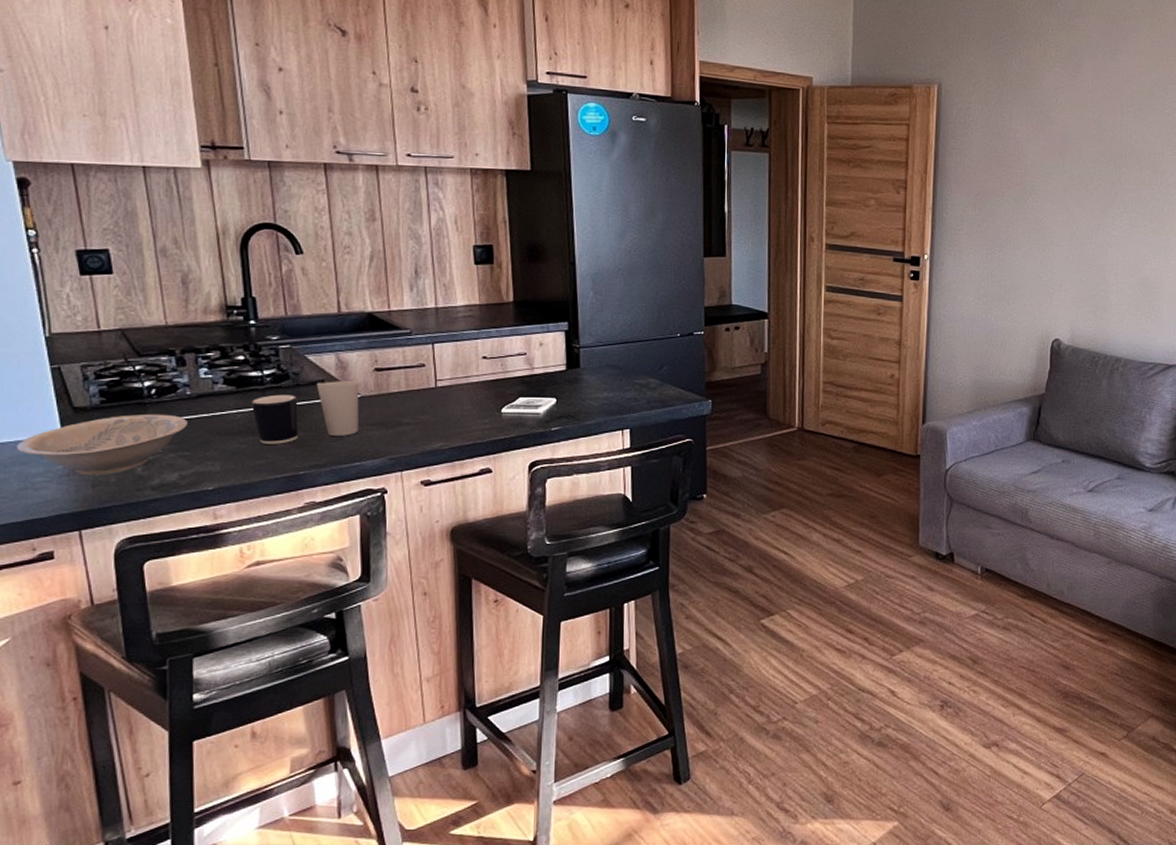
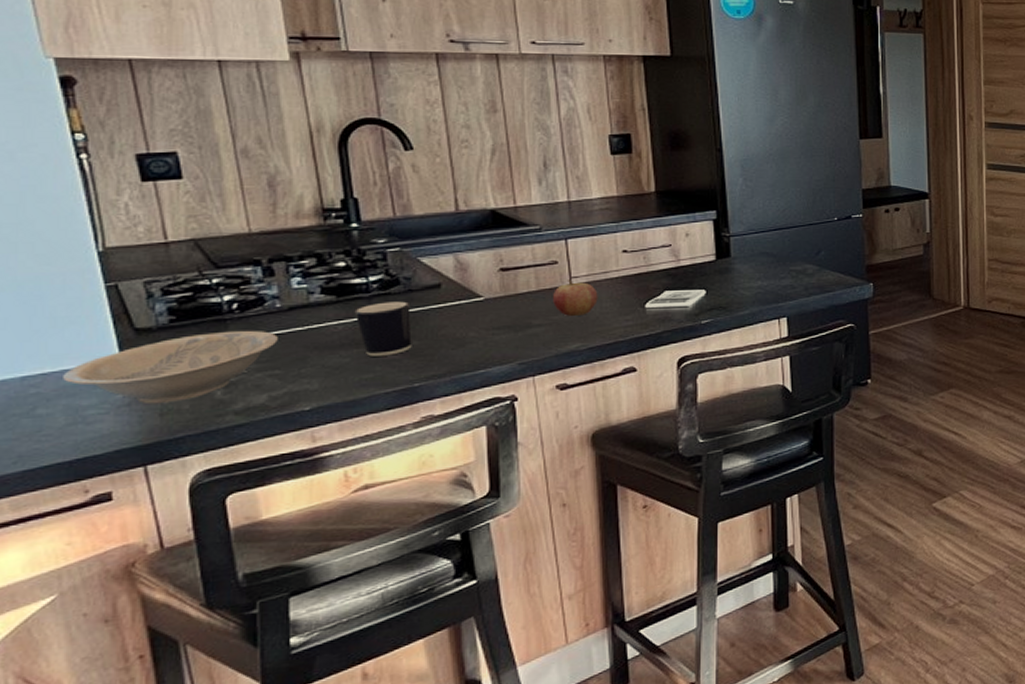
cup: present [316,381,360,436] -> none [432,283,483,343]
fruit: none [420,382,460,417] -> present [553,280,598,316]

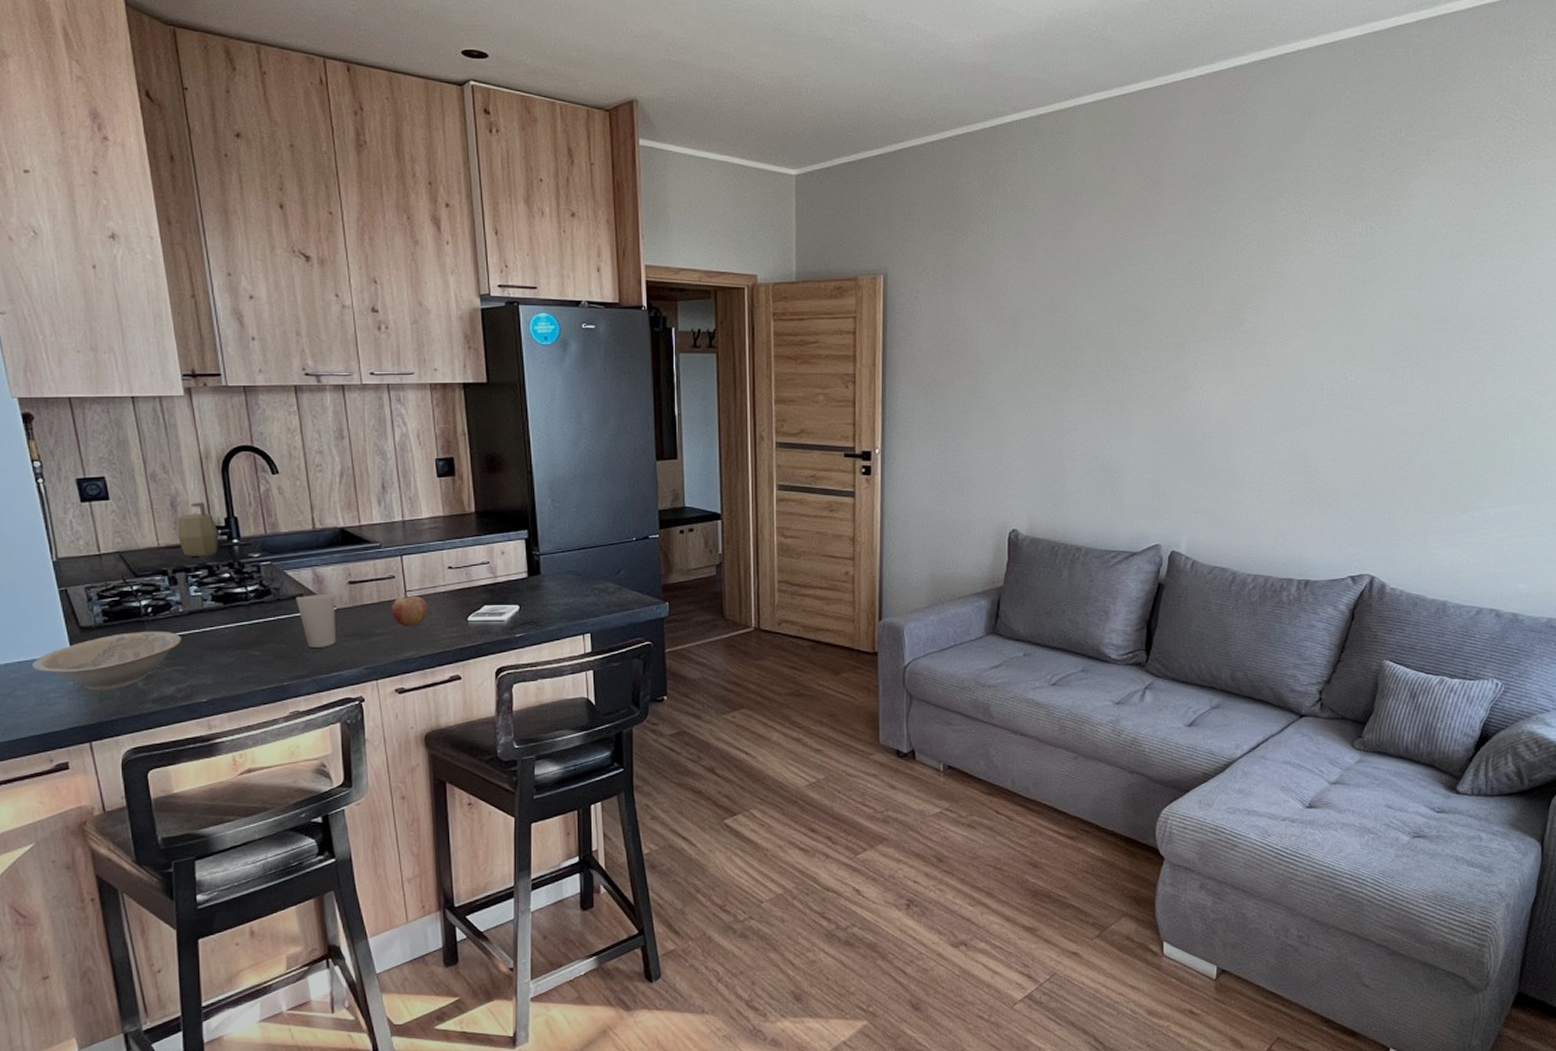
soap dispenser: none [276,181,331,244] -> present [178,502,218,556]
mug: present [354,301,412,357] -> none [237,609,281,657]
cup: none [432,283,483,343] -> present [295,595,335,648]

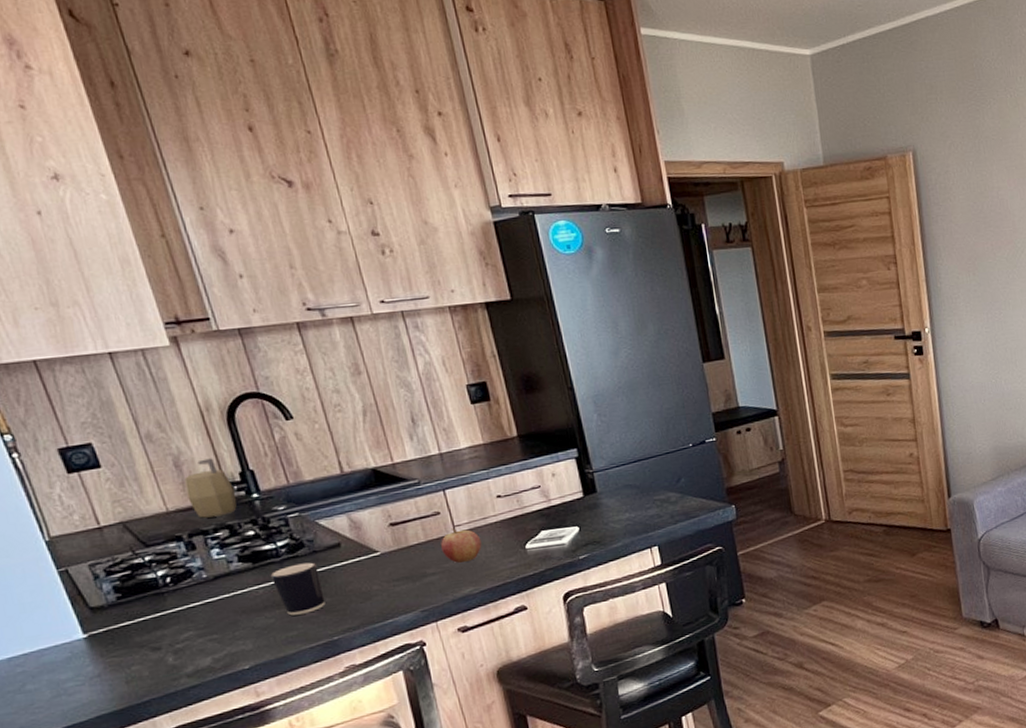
bowl: present [33,631,181,691] -> none [41,600,210,674]
mug: none [237,609,281,657] -> present [270,562,325,616]
cup: present [295,595,335,648] -> none [333,539,385,597]

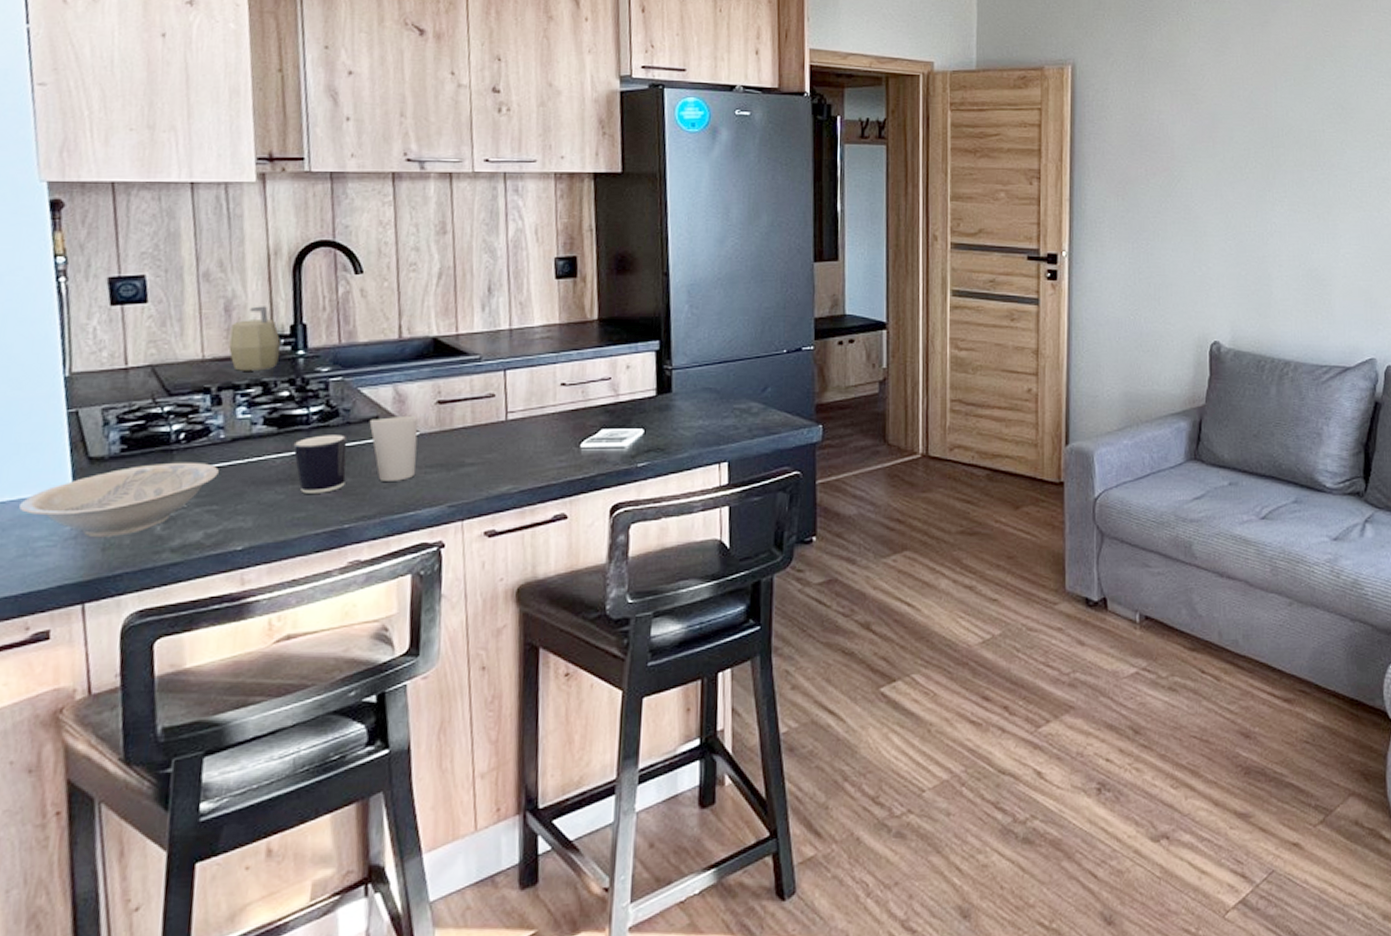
bowl: none [41,600,210,674] -> present [19,462,219,538]
cup: none [333,539,385,597] -> present [369,417,419,481]
fruit: present [441,528,482,563] -> none [487,414,533,455]

